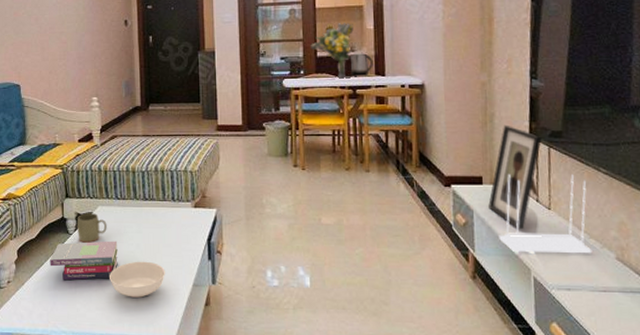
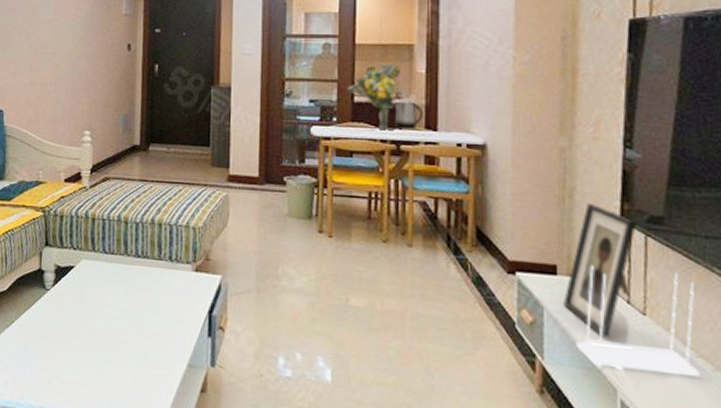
books: present [50,240,118,281] -> none [21,299,102,348]
mug: present [76,213,107,243] -> none [55,266,91,302]
bowl: present [110,261,165,298] -> none [89,329,155,375]

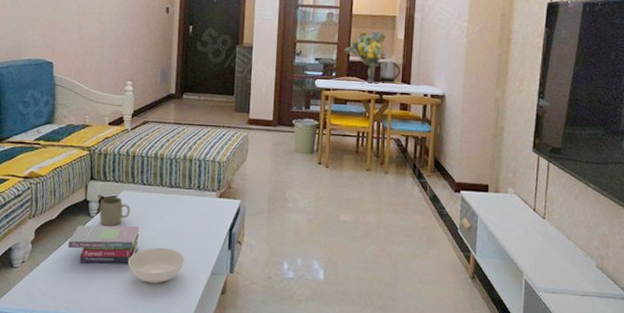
books: none [21,299,102,348] -> present [68,225,140,264]
mug: none [55,266,91,302] -> present [99,196,130,226]
bowl: none [89,329,155,375] -> present [128,247,185,284]
picture frame: present [563,202,637,336] -> none [491,138,543,235]
router: present [576,264,701,378] -> none [498,183,577,261]

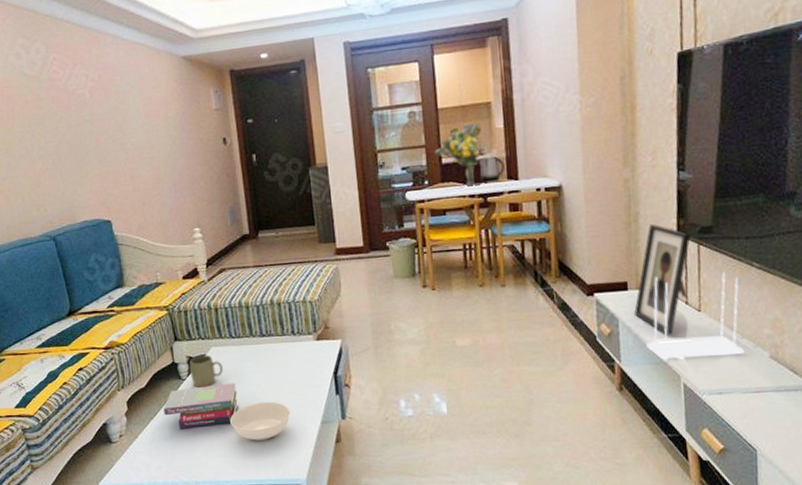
picture frame: none [491,138,543,235] -> present [634,223,691,334]
router: none [498,183,577,261] -> present [646,272,745,359]

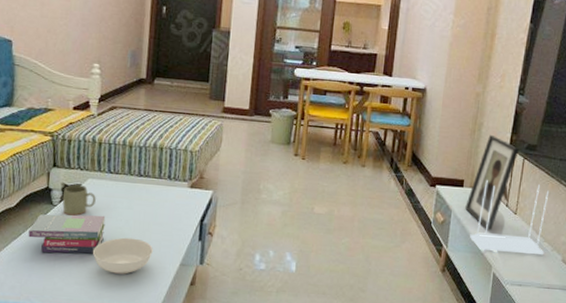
bouquet: present [434,123,482,188] -> none [326,19,370,75]
kettle: present [478,155,505,184] -> none [360,50,383,75]

